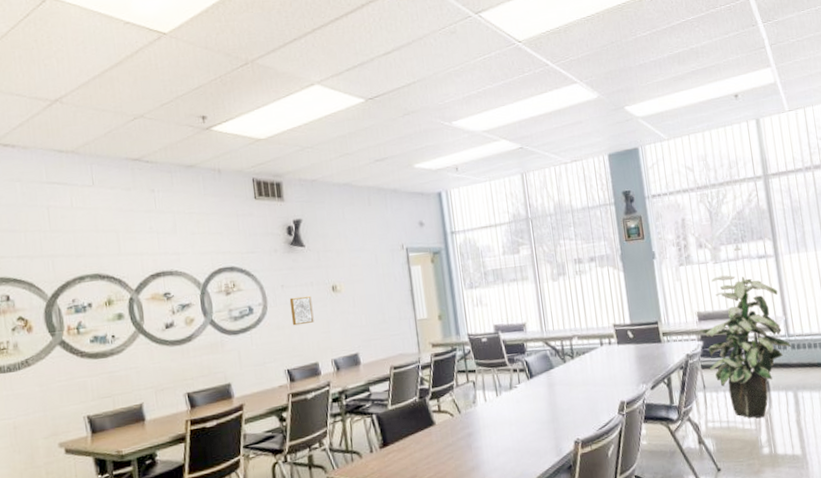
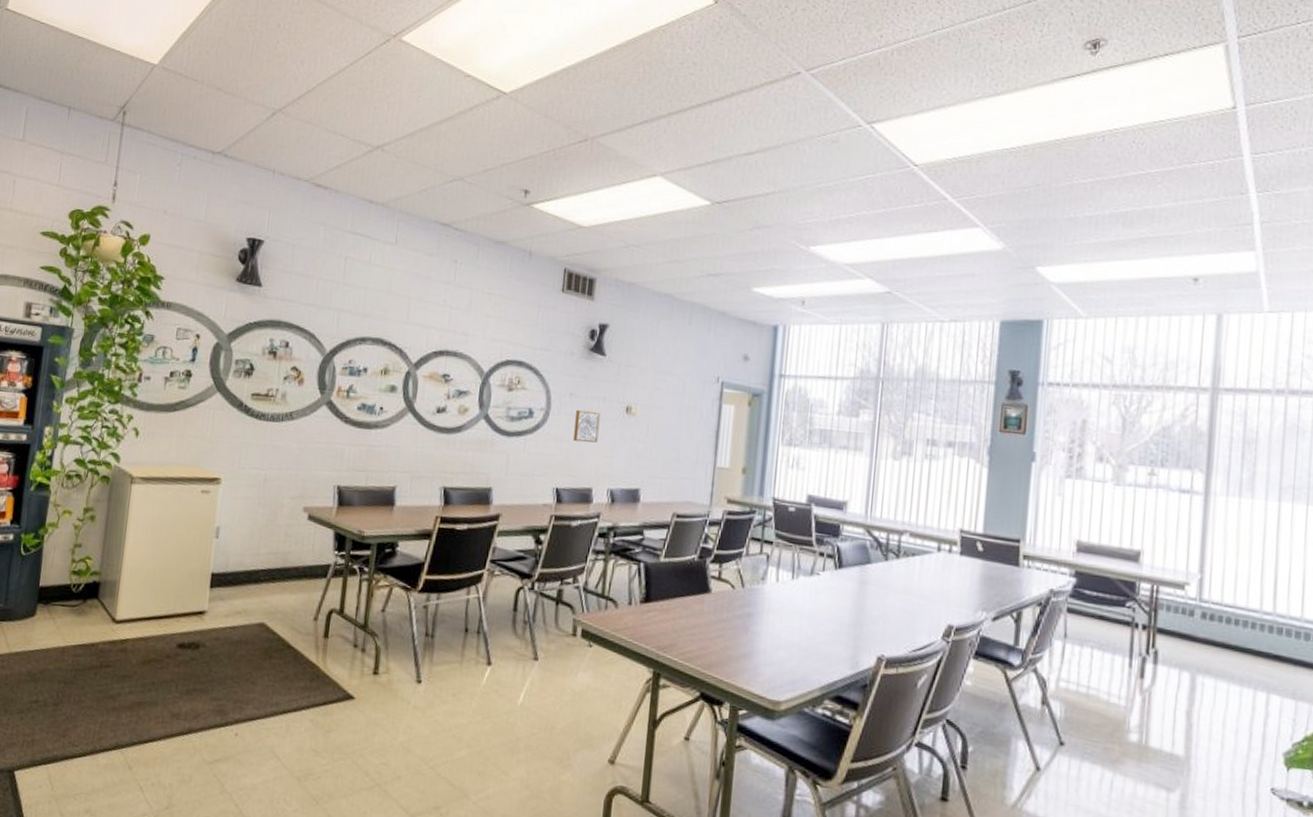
indoor plant: present [699,275,792,418] -> none [1075,502,1203,695]

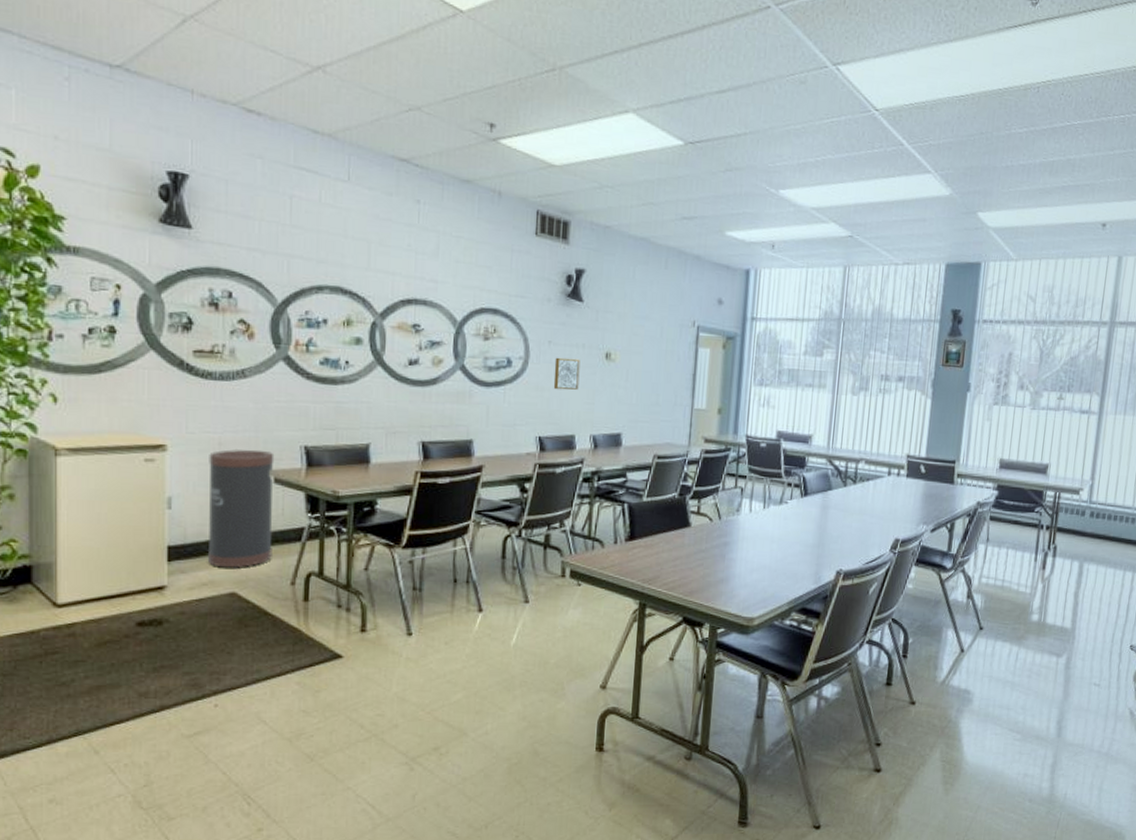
trash can: none [243,486,311,601] -> present [207,449,275,570]

